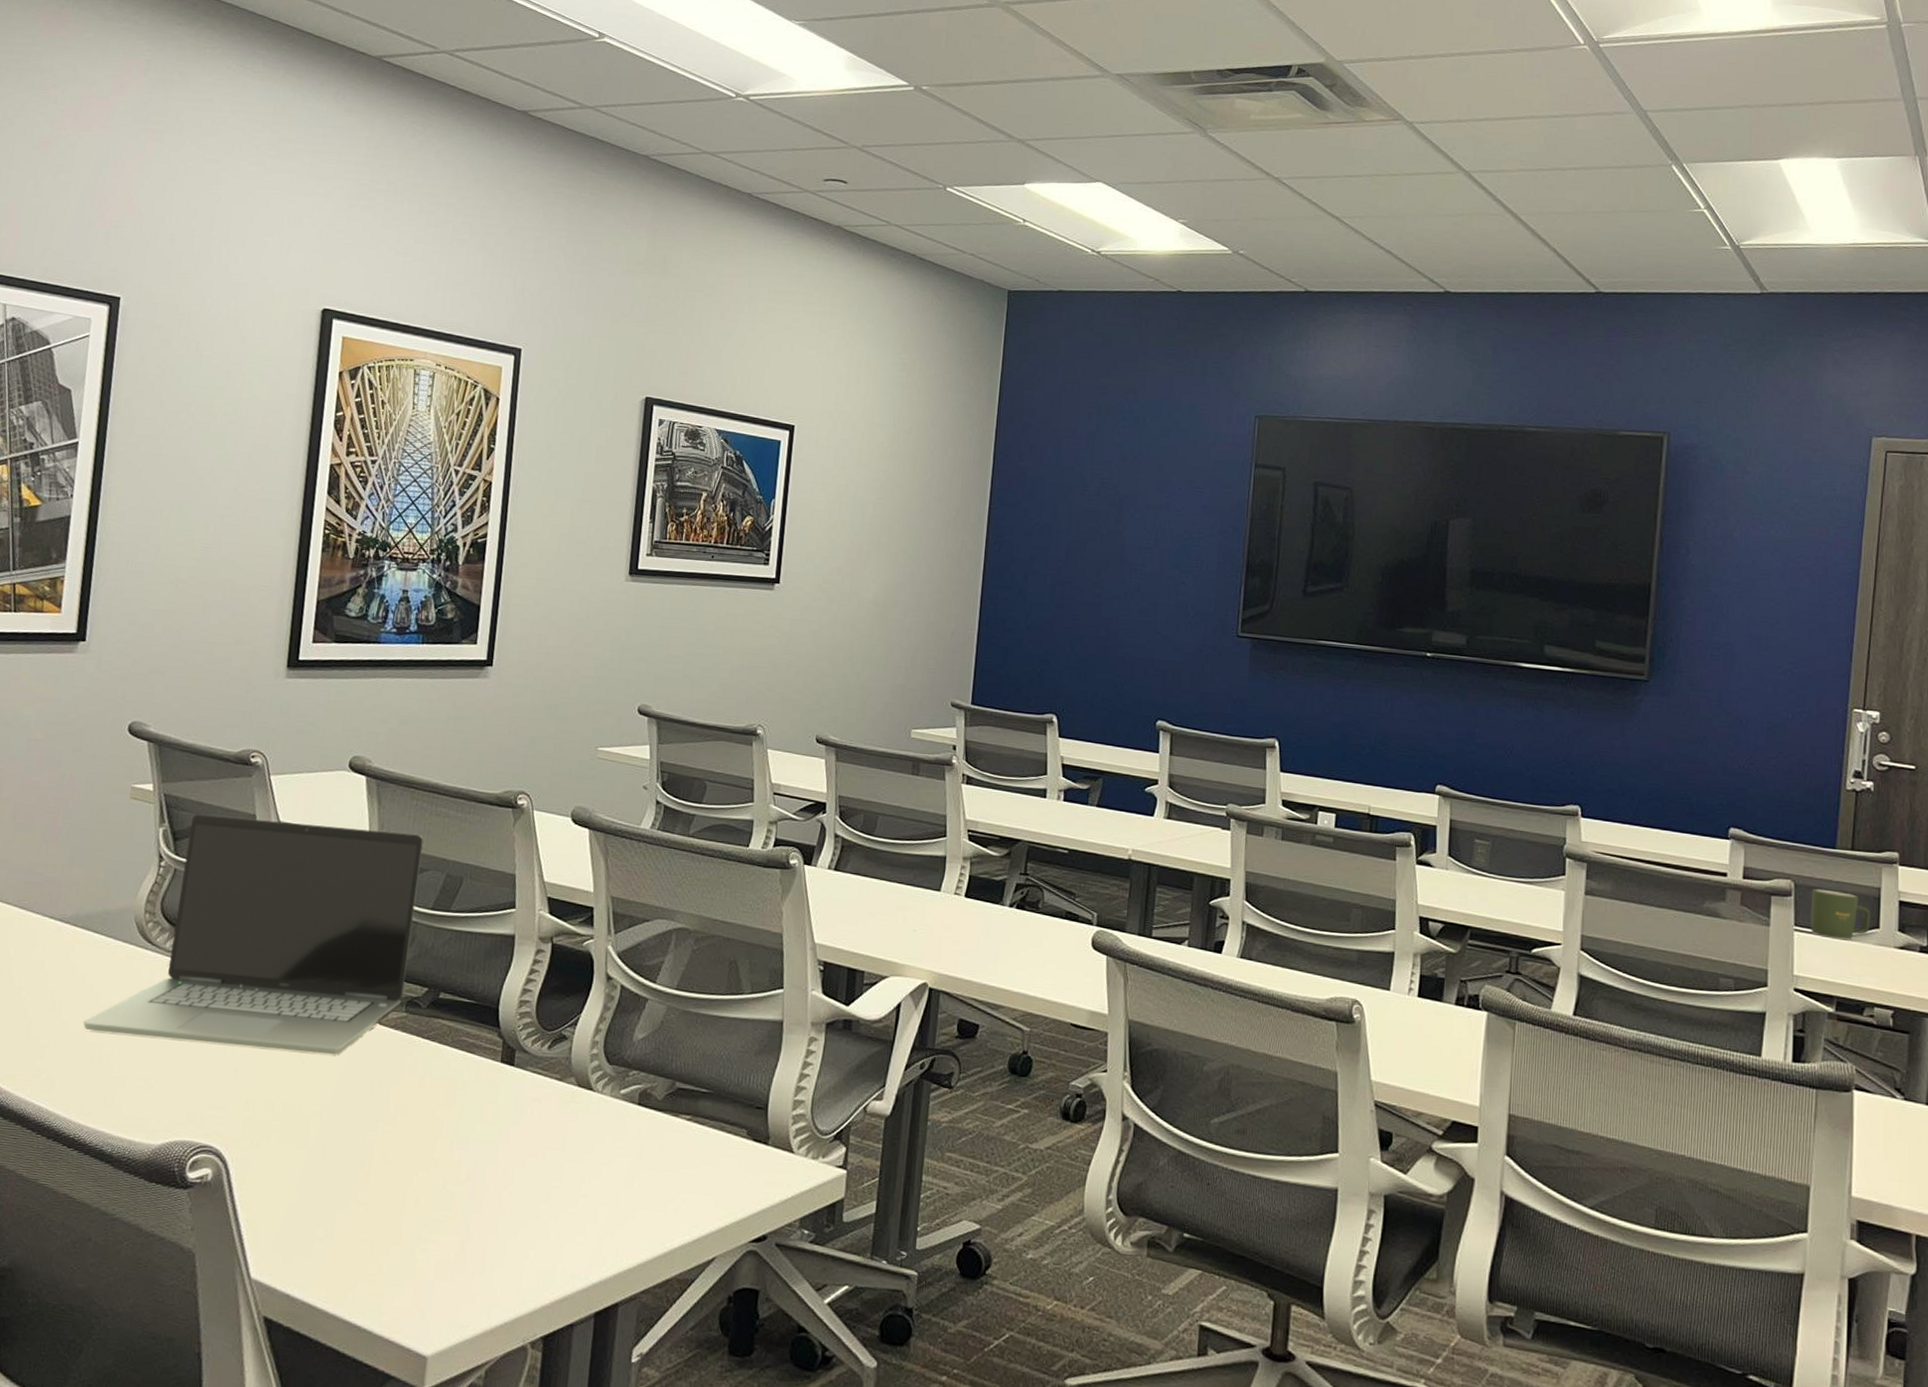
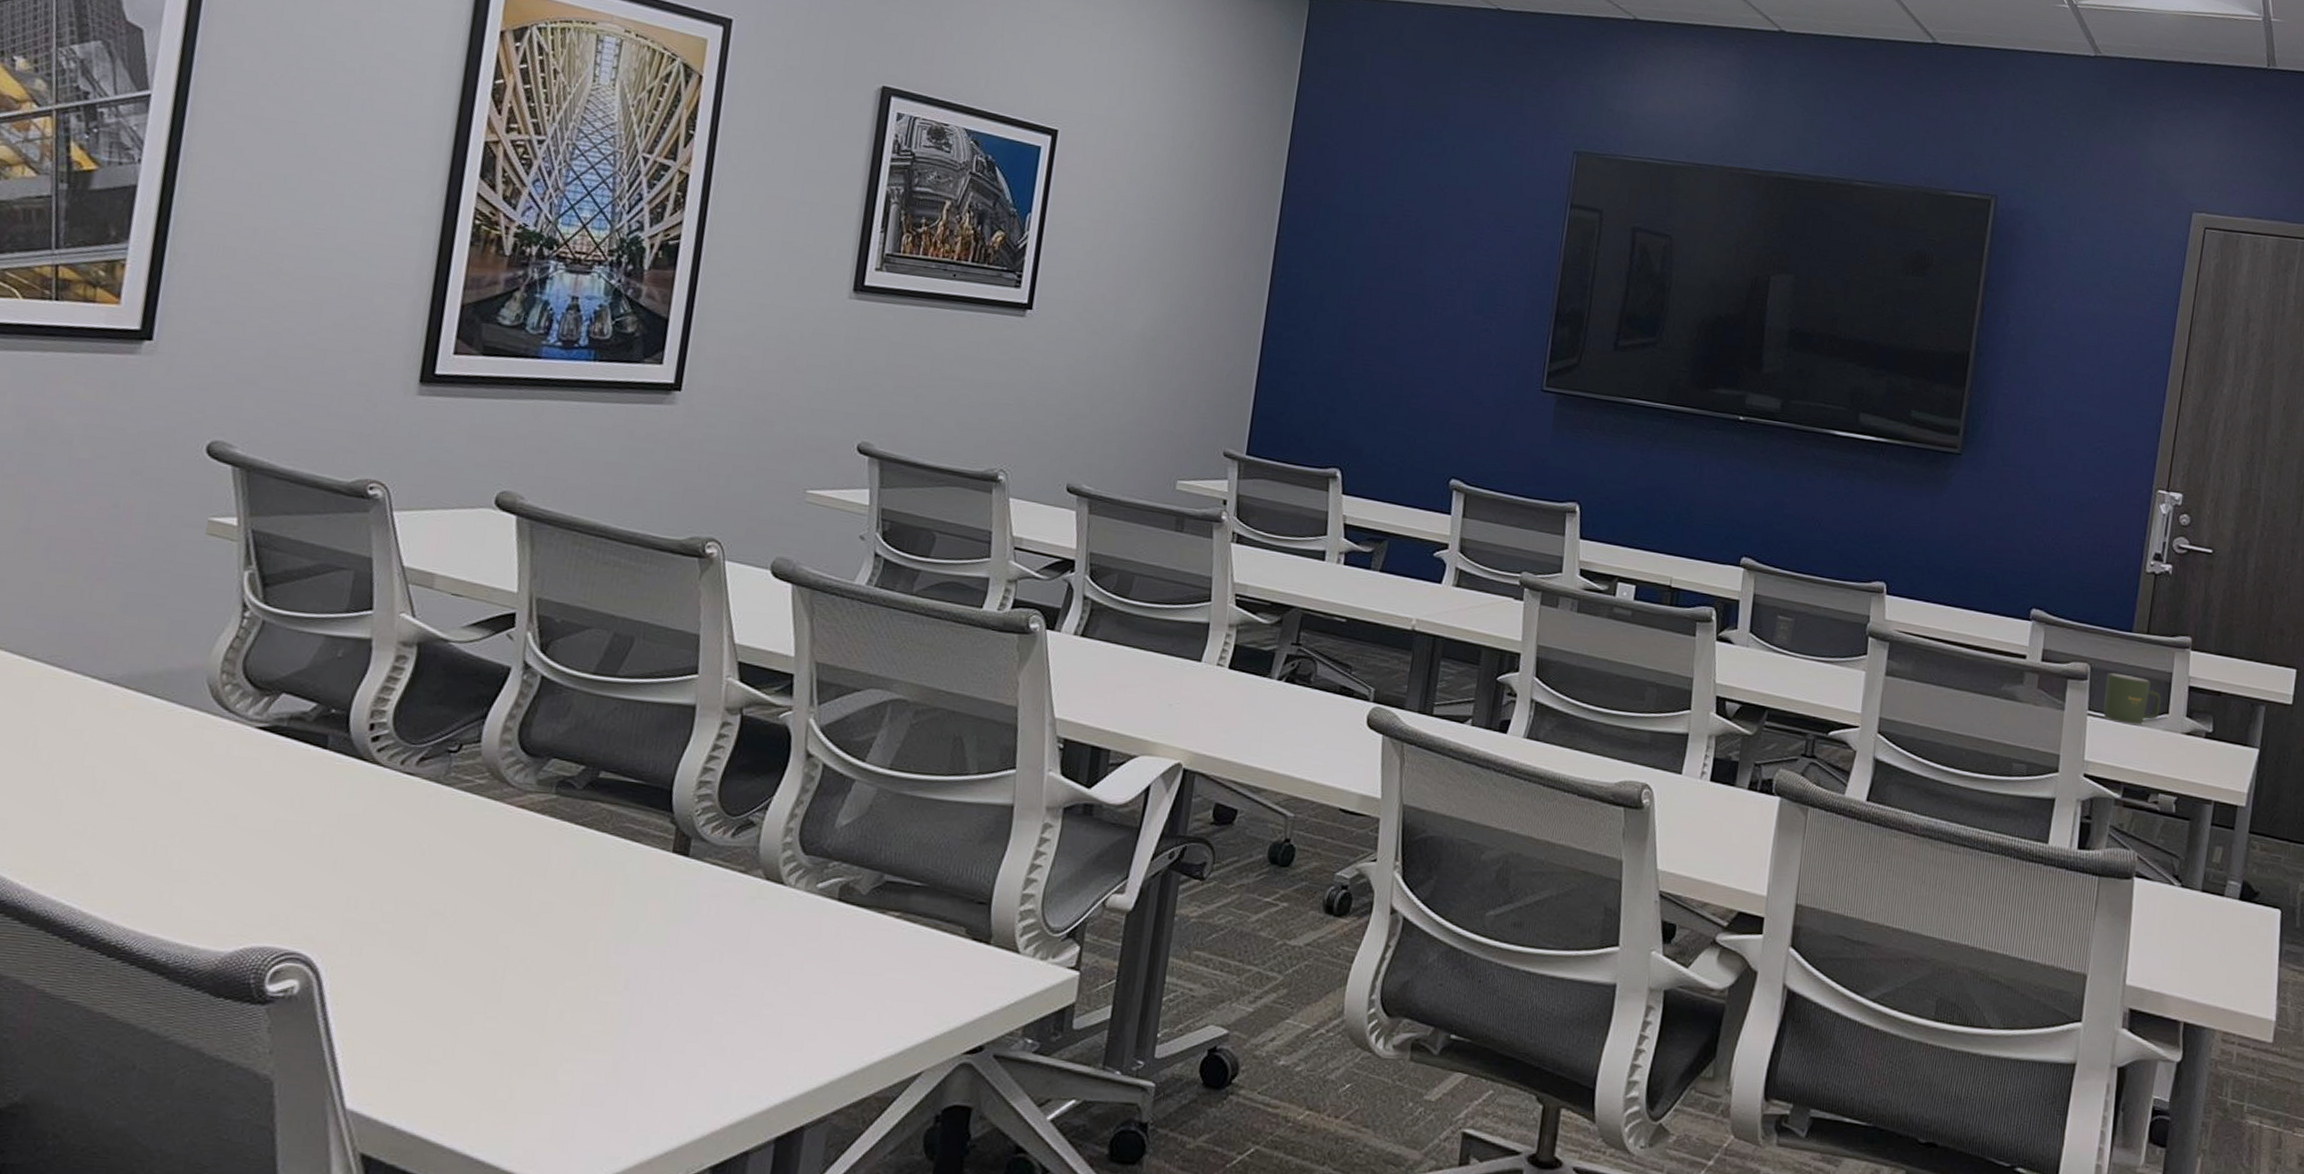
laptop: present [83,814,424,1055] -> none [133,555,587,845]

